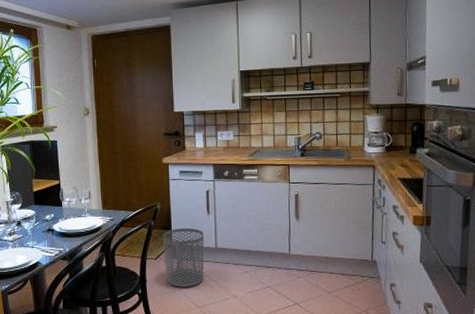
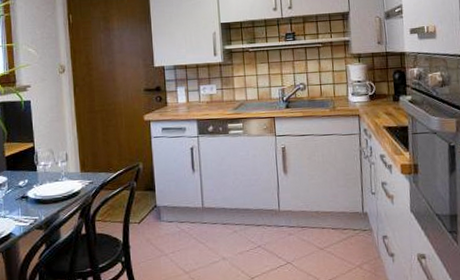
waste bin: present [163,228,204,287] -> none [146,188,191,252]

